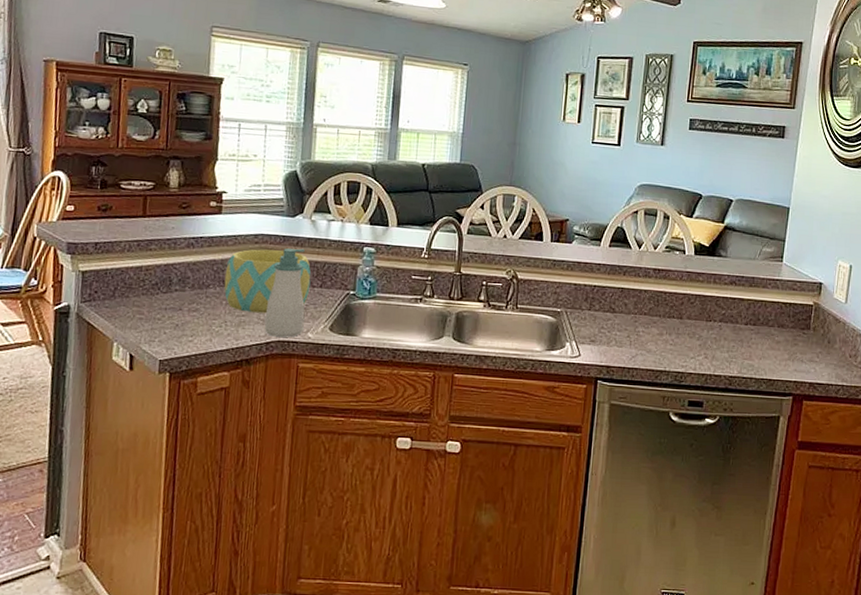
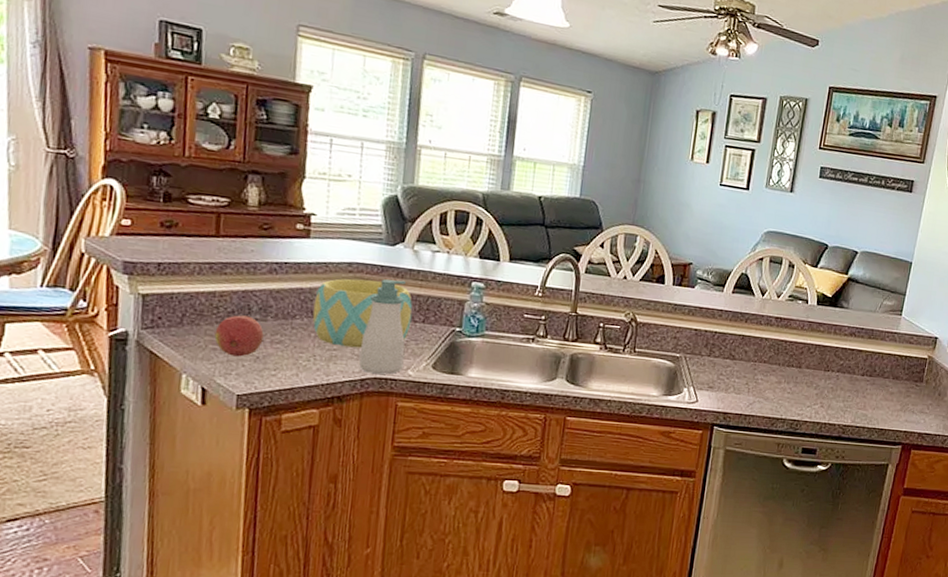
fruit: none [141,286,183,325] -> present [214,315,264,357]

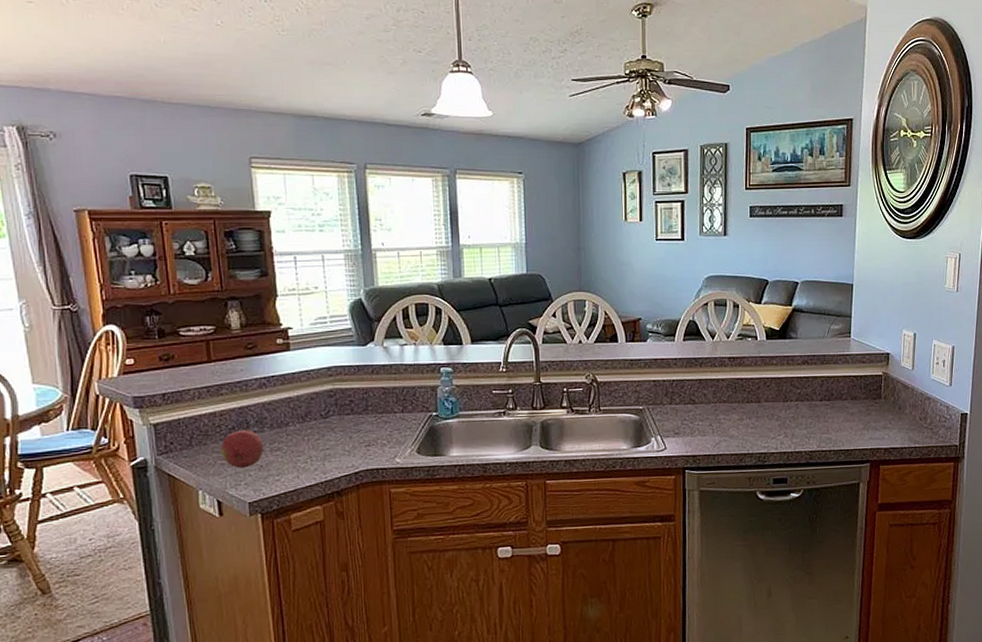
bowl: present [312,279,412,348] -> none [302,380,392,445]
soap bottle: present [359,279,406,375] -> none [349,376,391,466]

